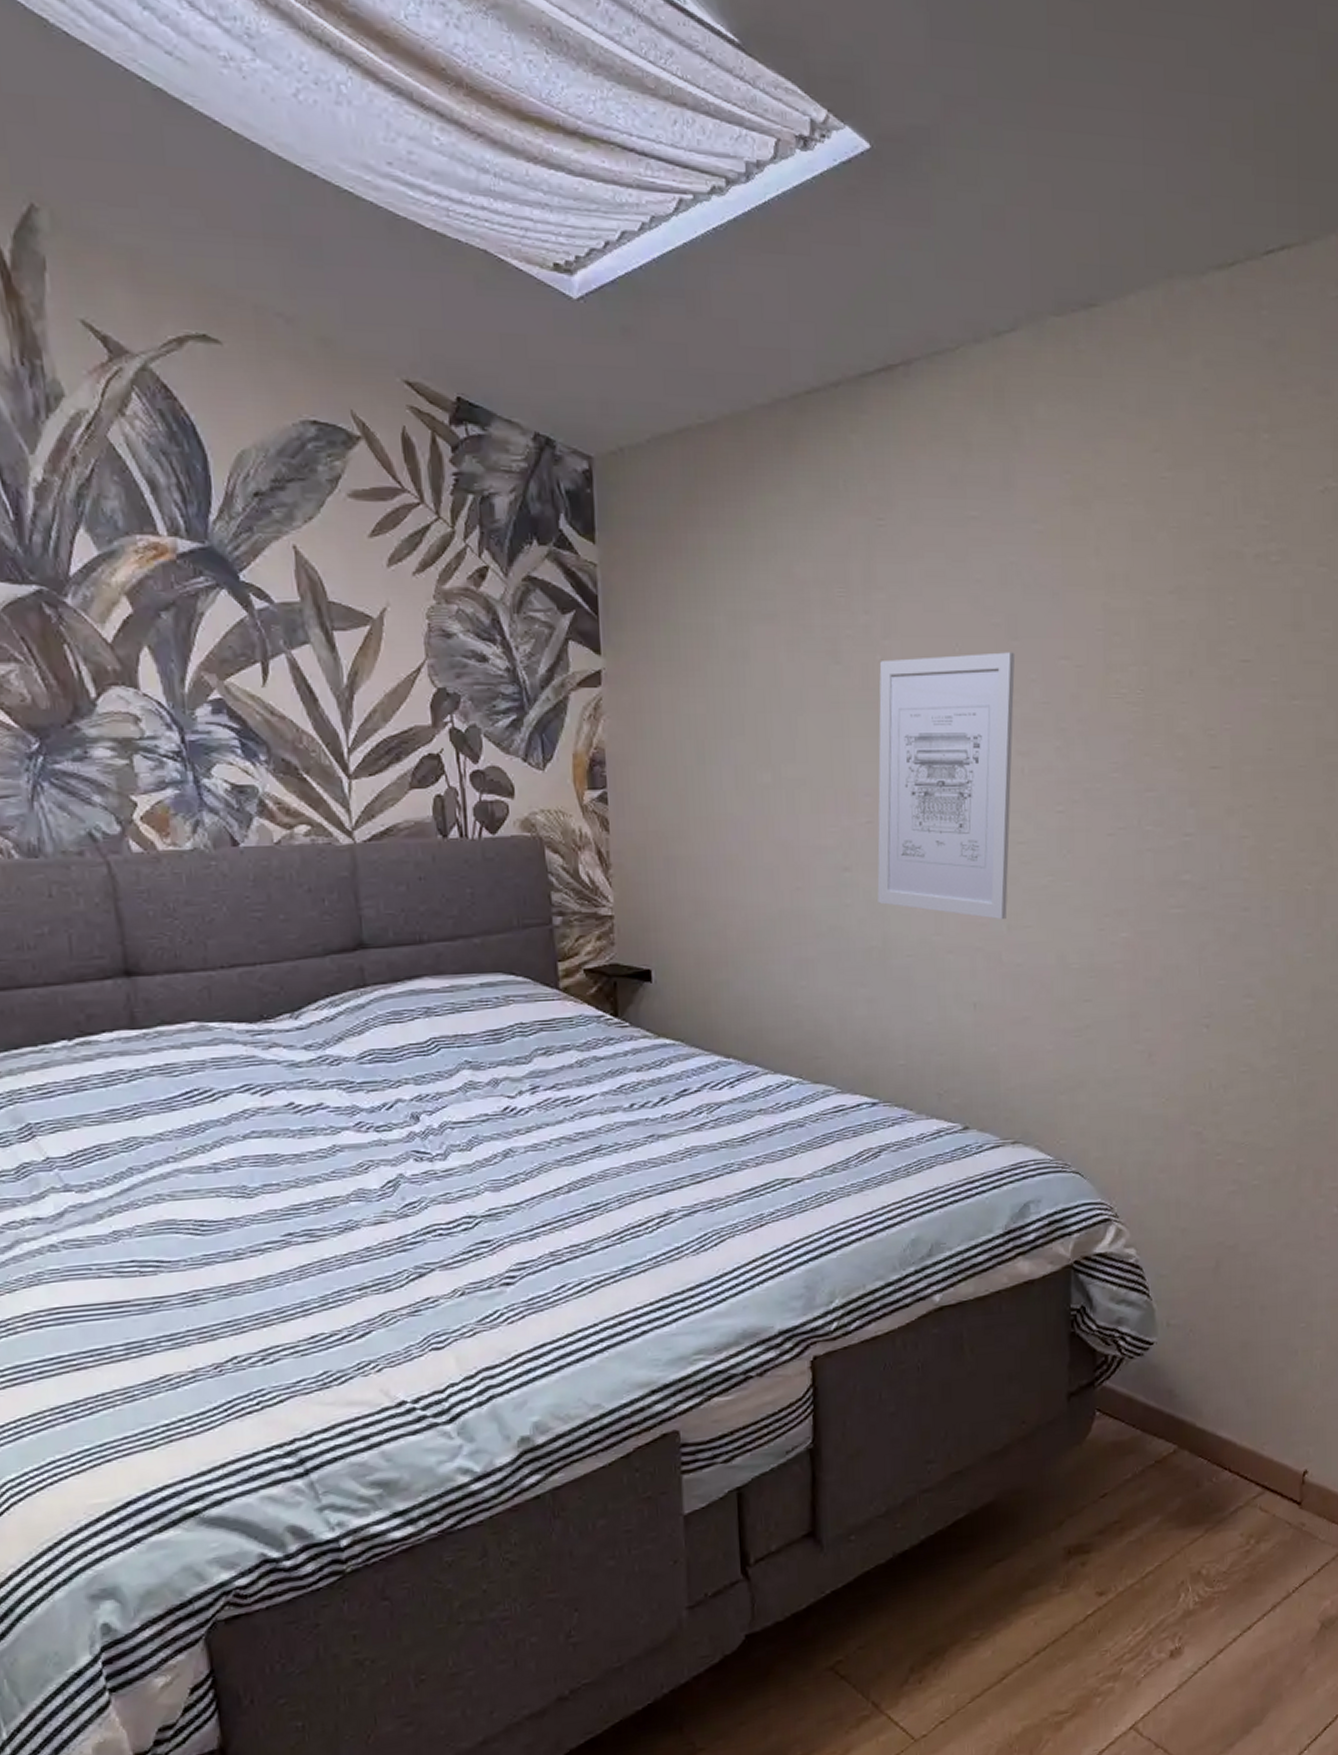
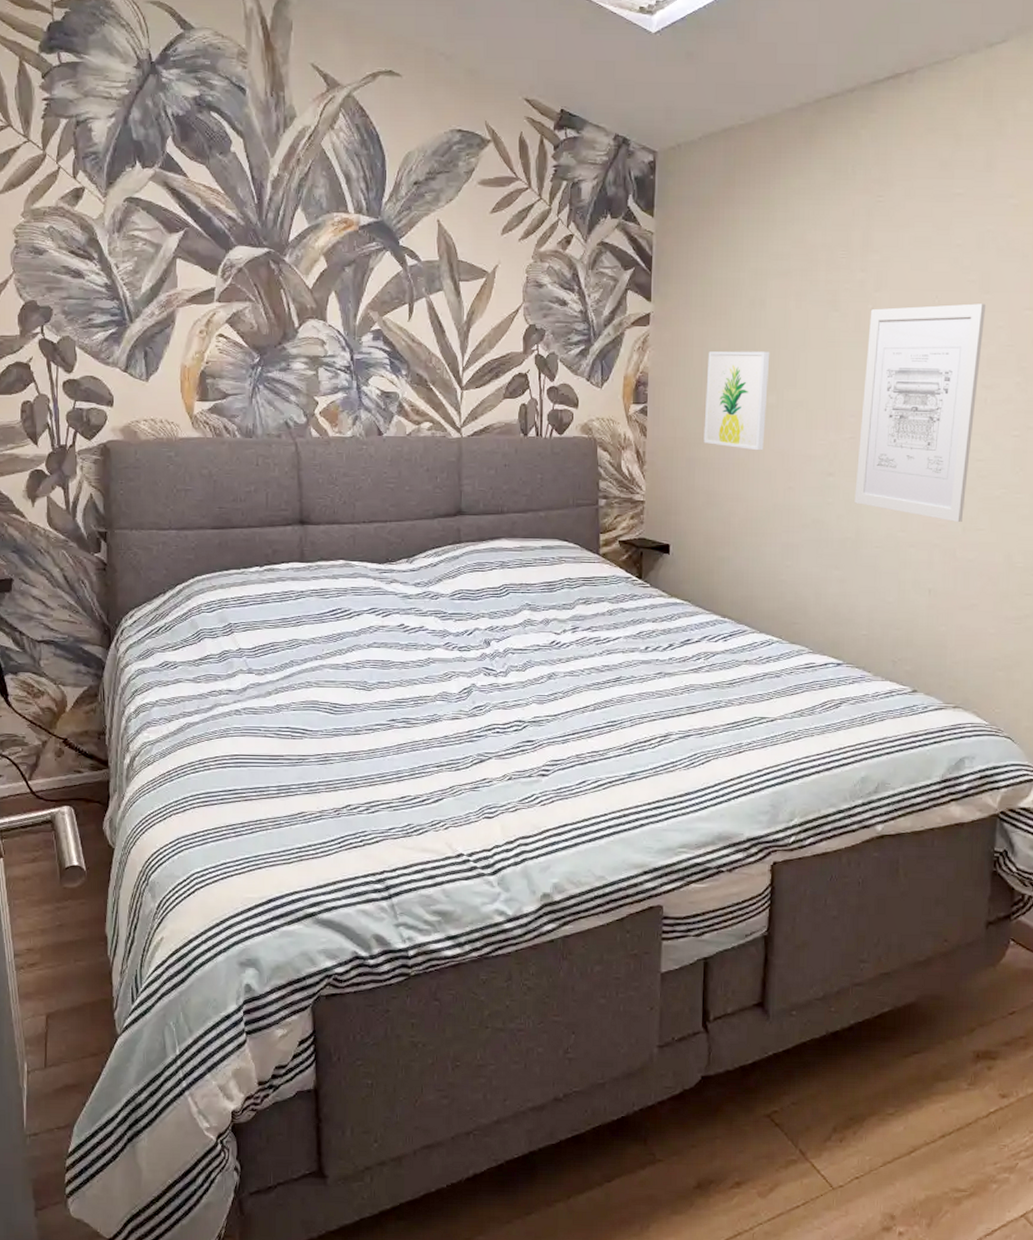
wall art: none [681,717,762,844] -> present [703,351,770,451]

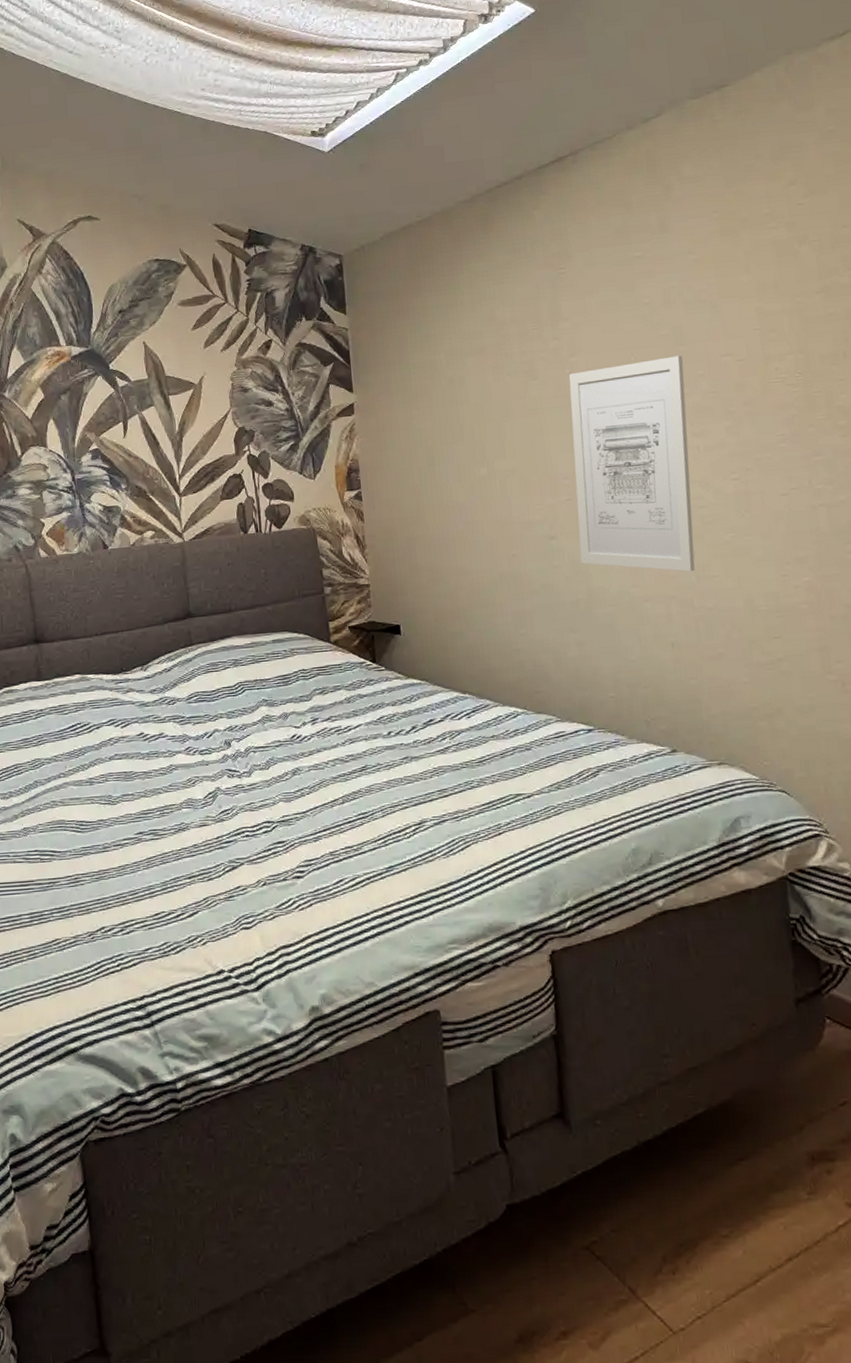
wall art: present [703,351,770,451] -> none [414,426,482,523]

